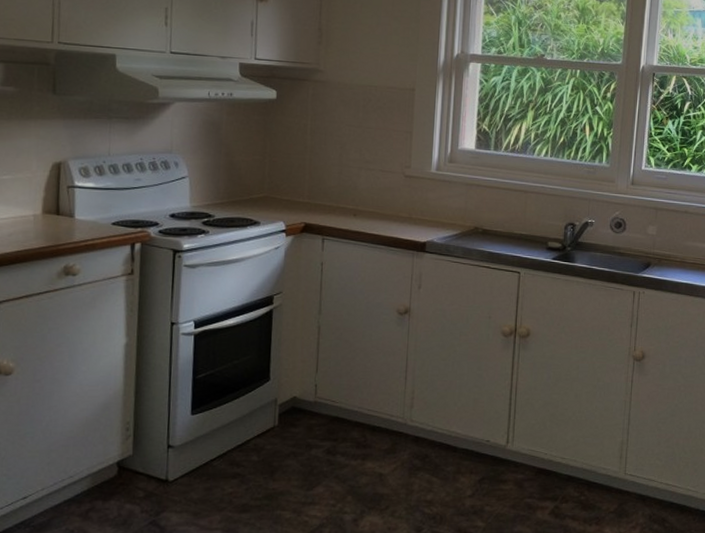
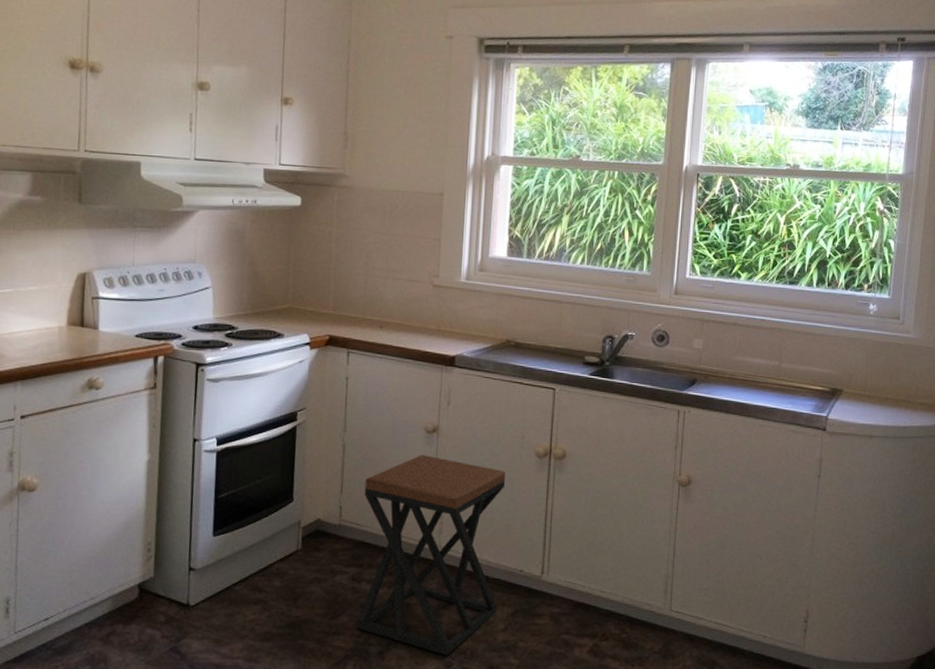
stool: none [331,335,474,521] -> present [356,455,506,656]

